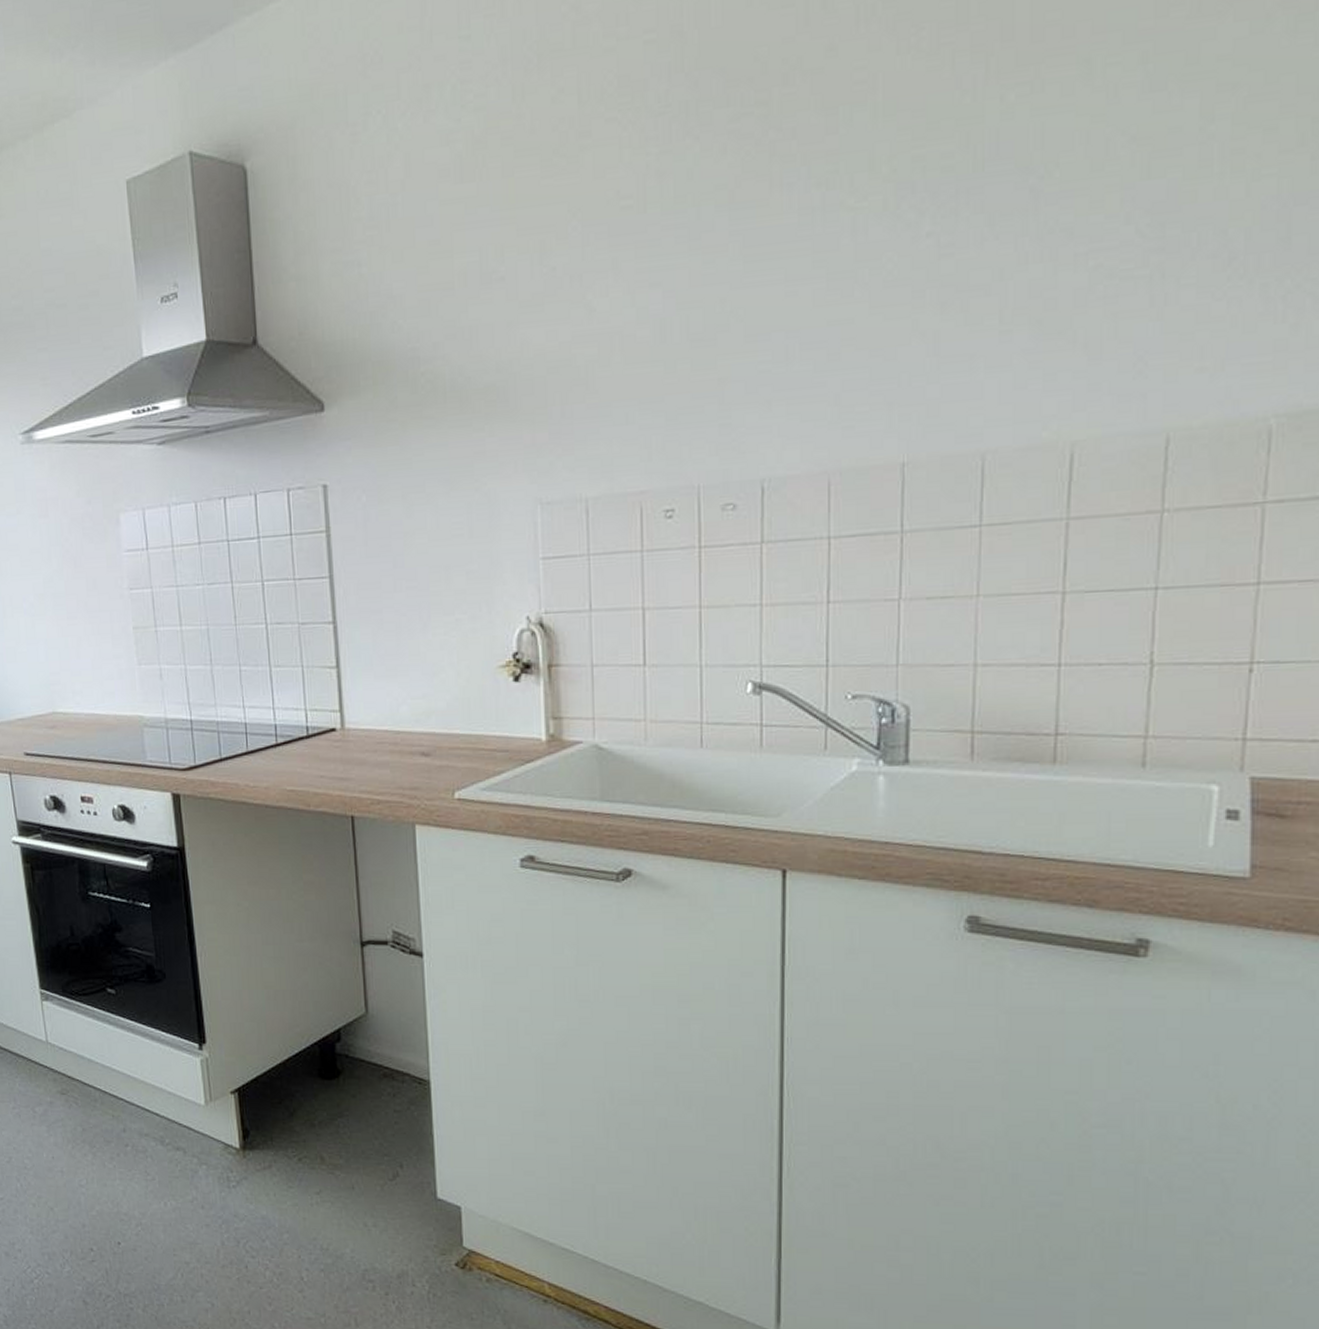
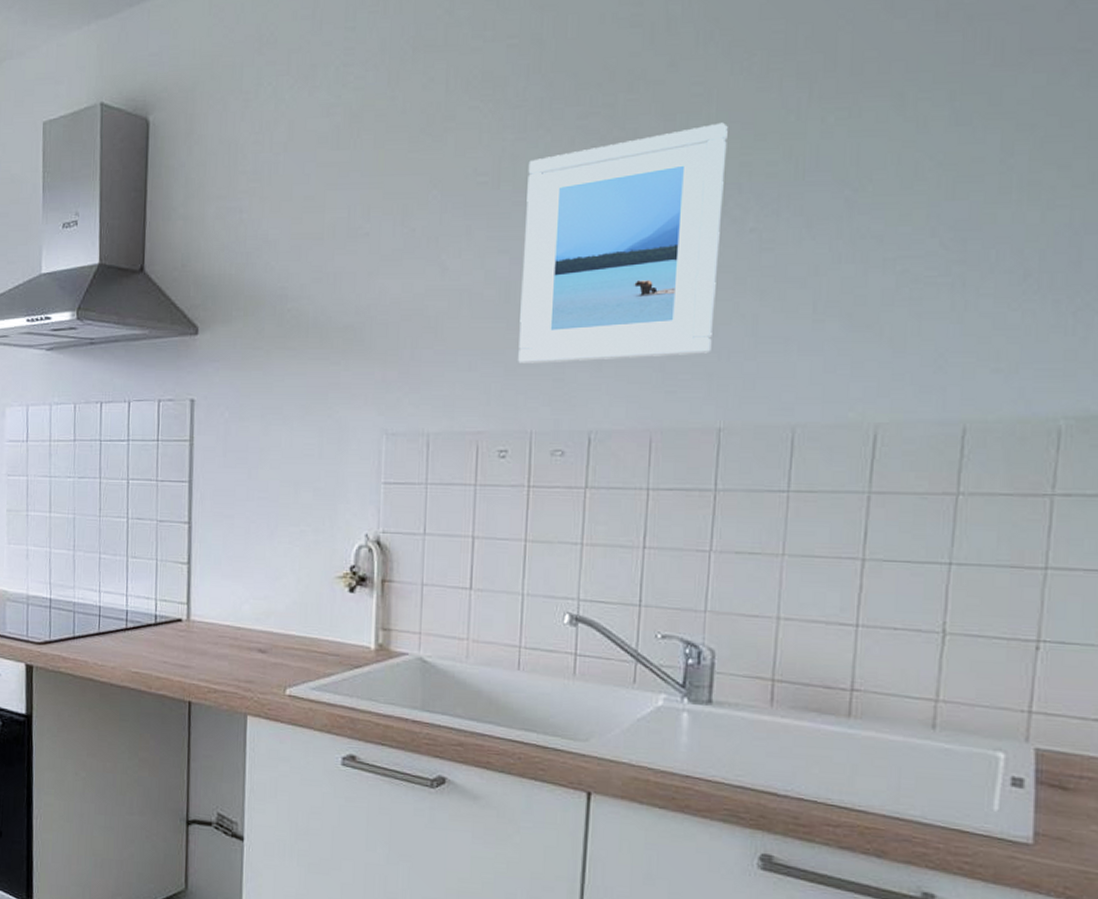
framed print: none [676,112,897,411] -> present [518,122,728,364]

